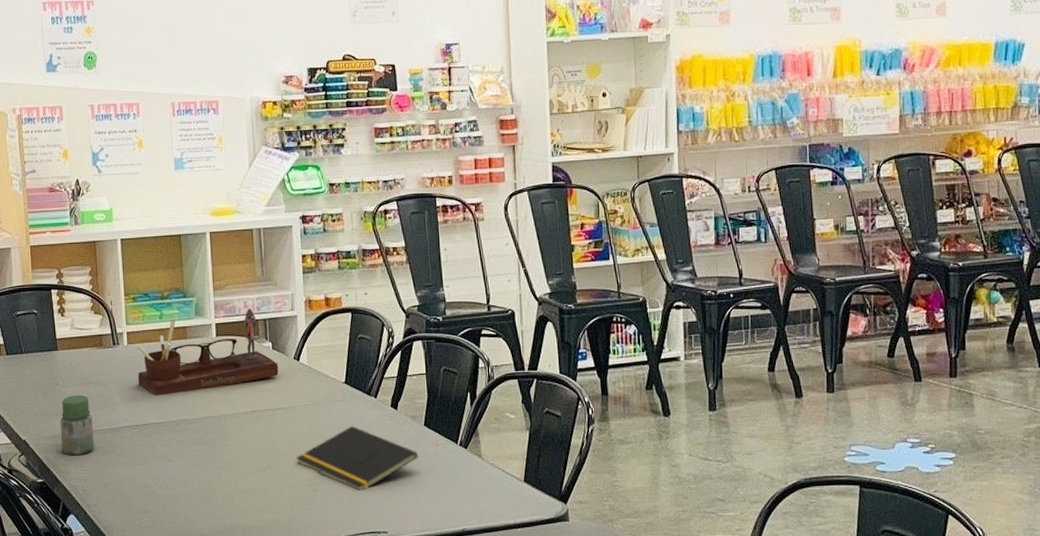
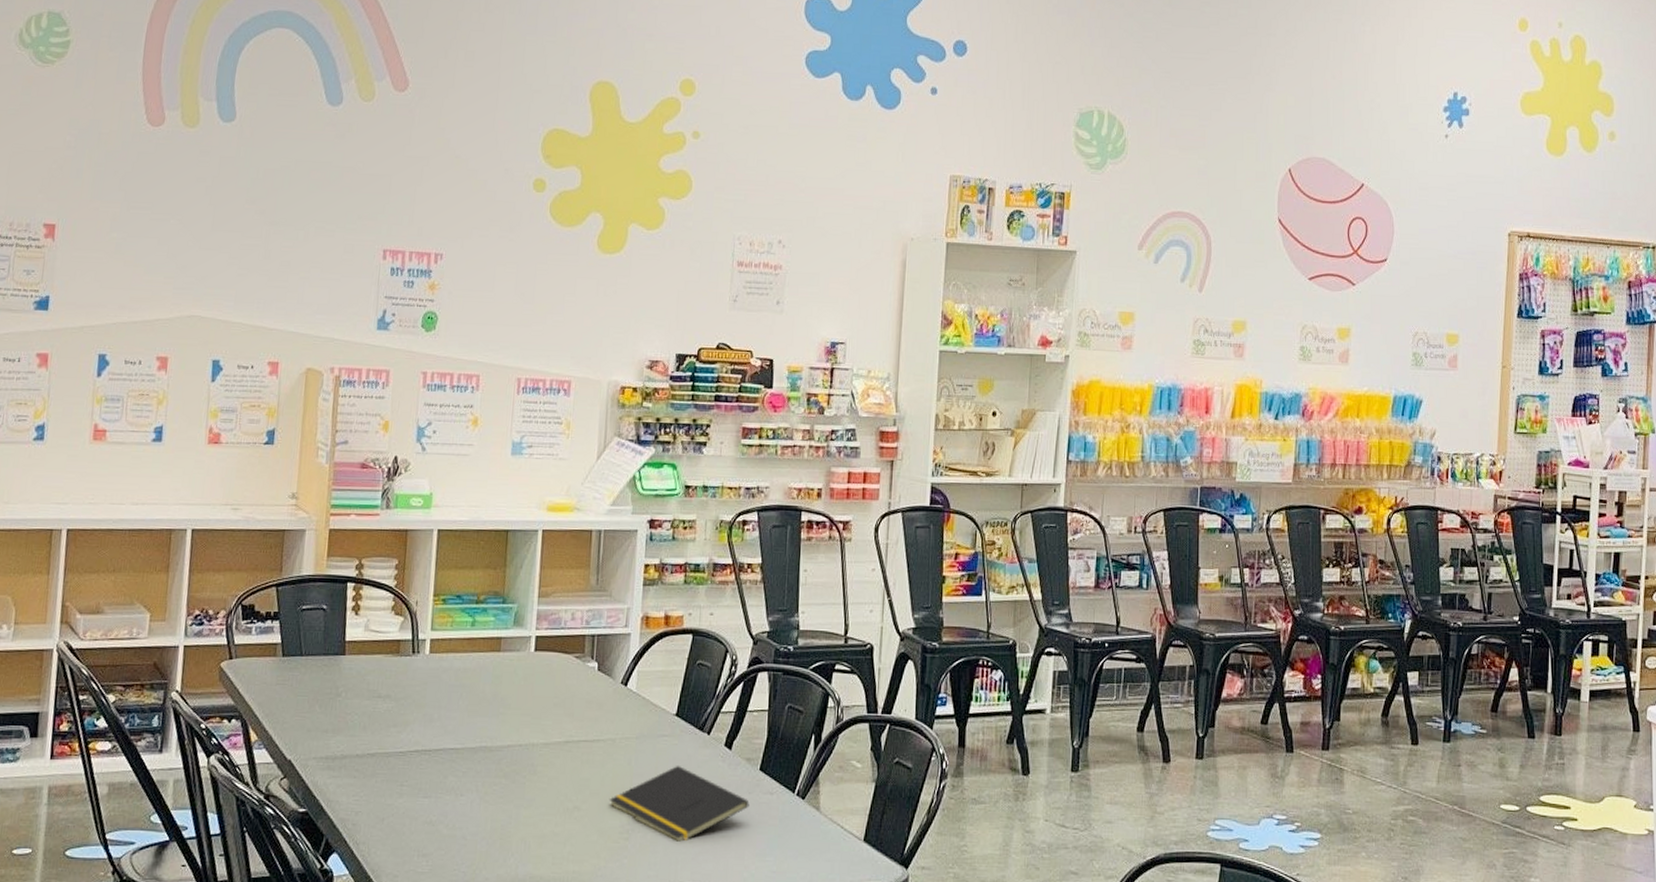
jar: present [60,395,94,456] -> none [334,710,377,783]
desk organizer: present [136,308,279,396] -> none [436,621,602,717]

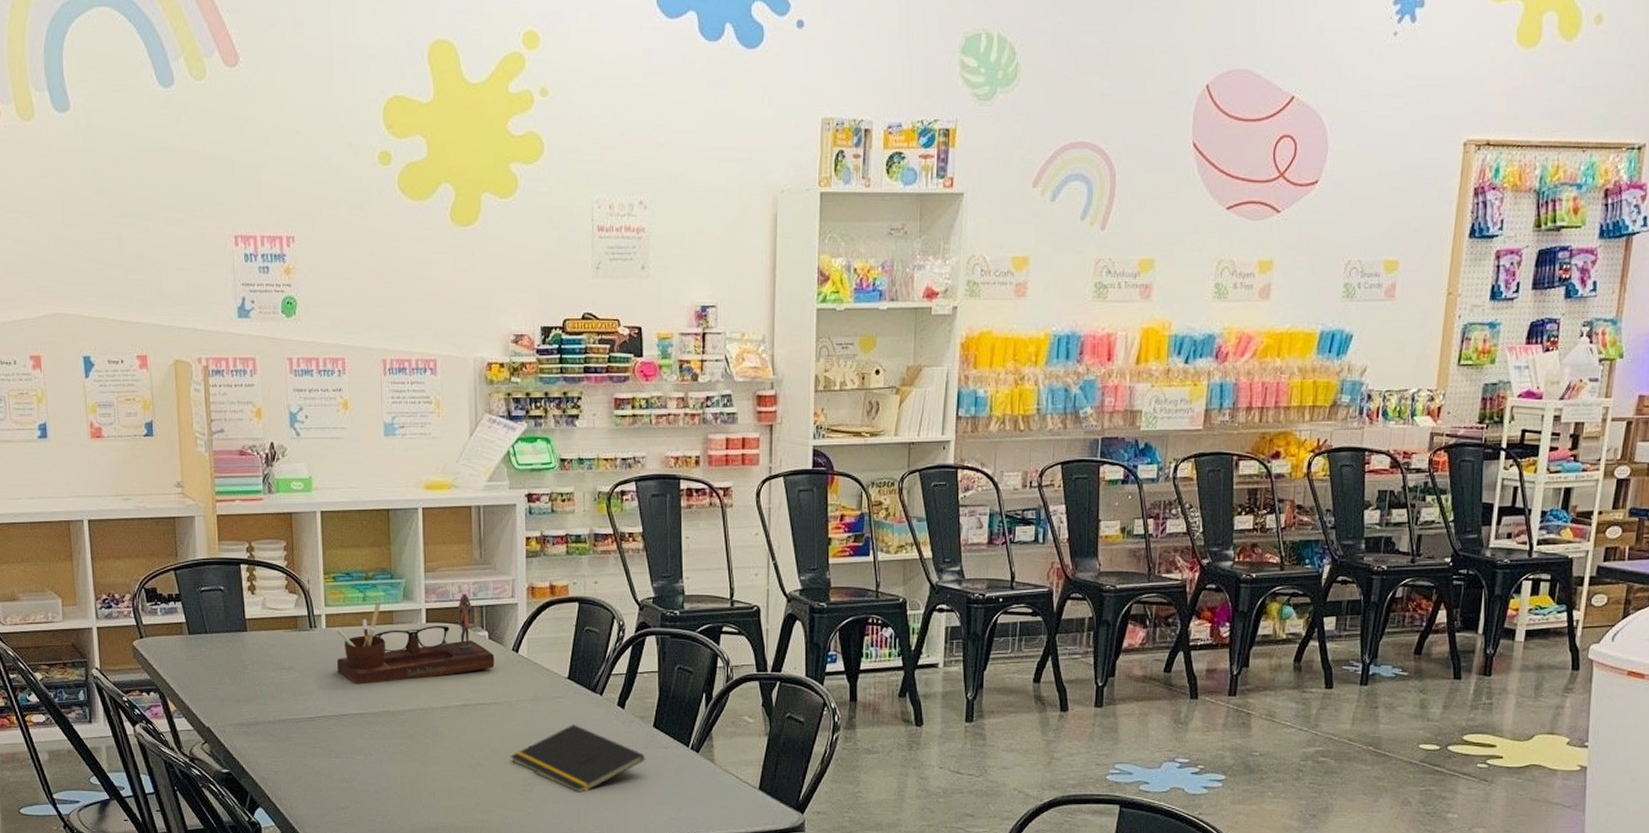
desk organizer: none [436,621,602,717] -> present [335,593,495,685]

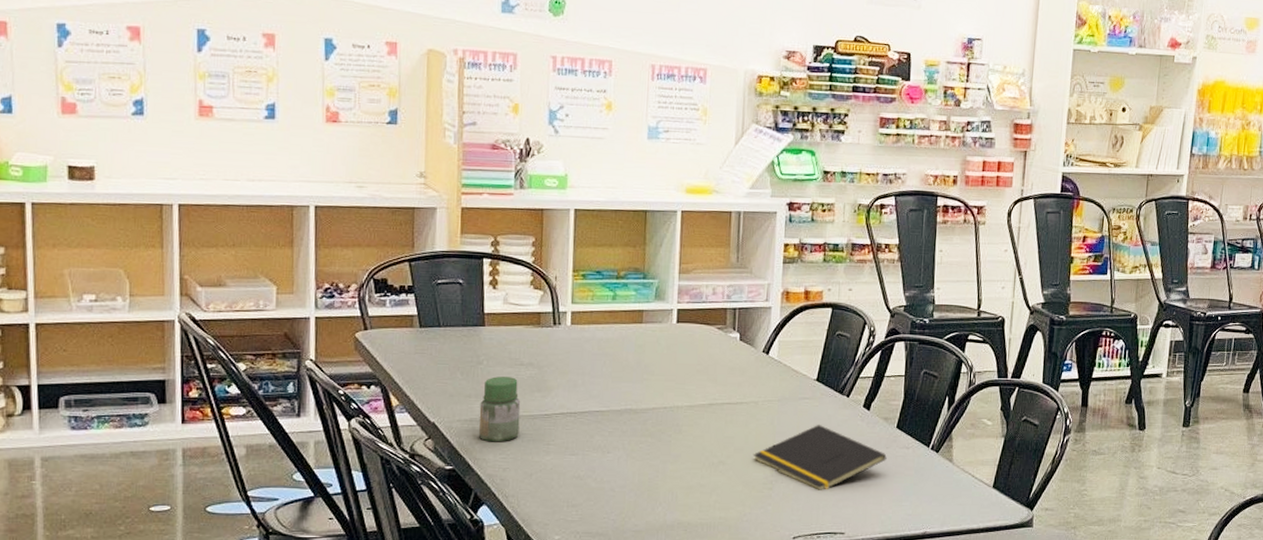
jar: none [248,681,286,746] -> present [479,376,521,442]
desk organizer: present [335,593,495,685] -> none [580,295,745,382]

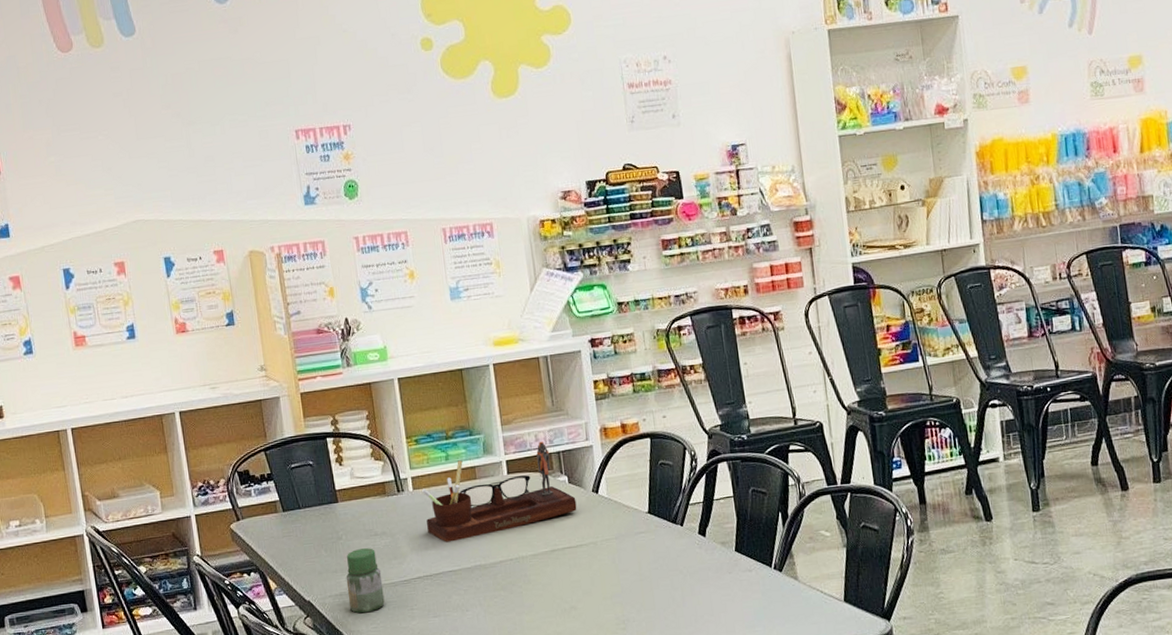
desk organizer: none [580,295,745,382] -> present [422,441,577,543]
notepad: present [753,425,887,490] -> none [601,558,732,625]

